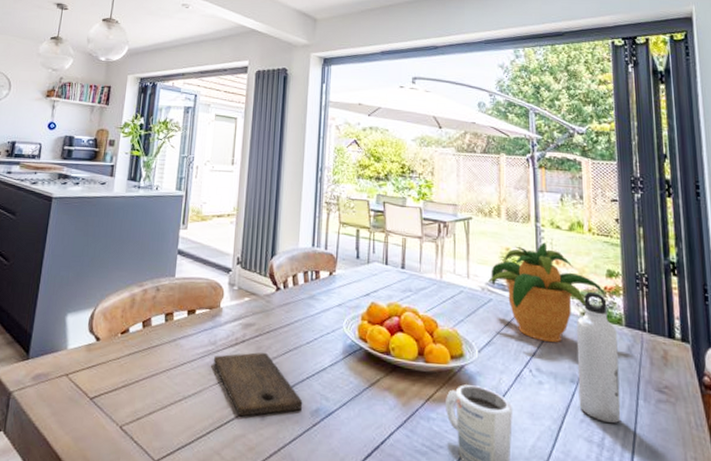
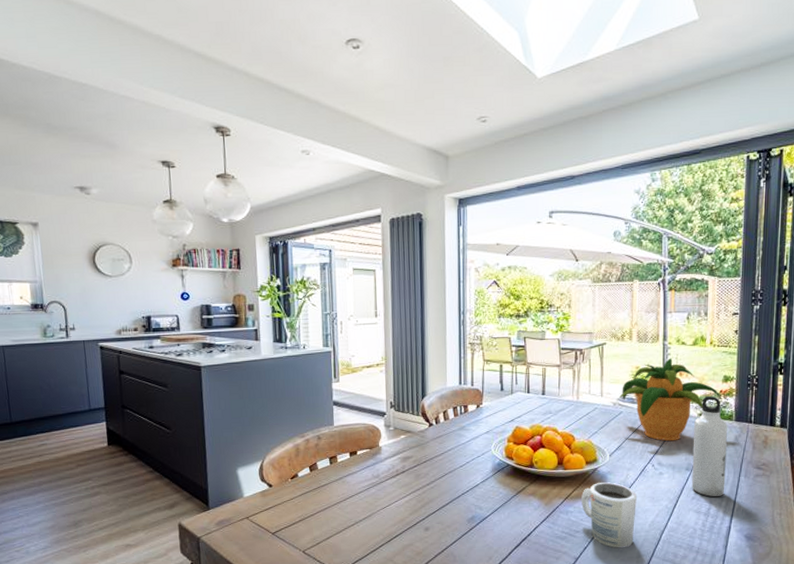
cutting board: present [213,352,303,417] -> none [378,478,460,531]

